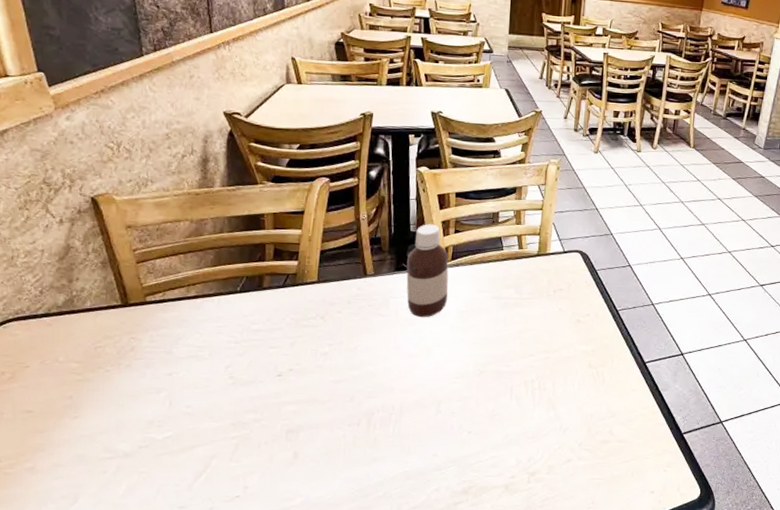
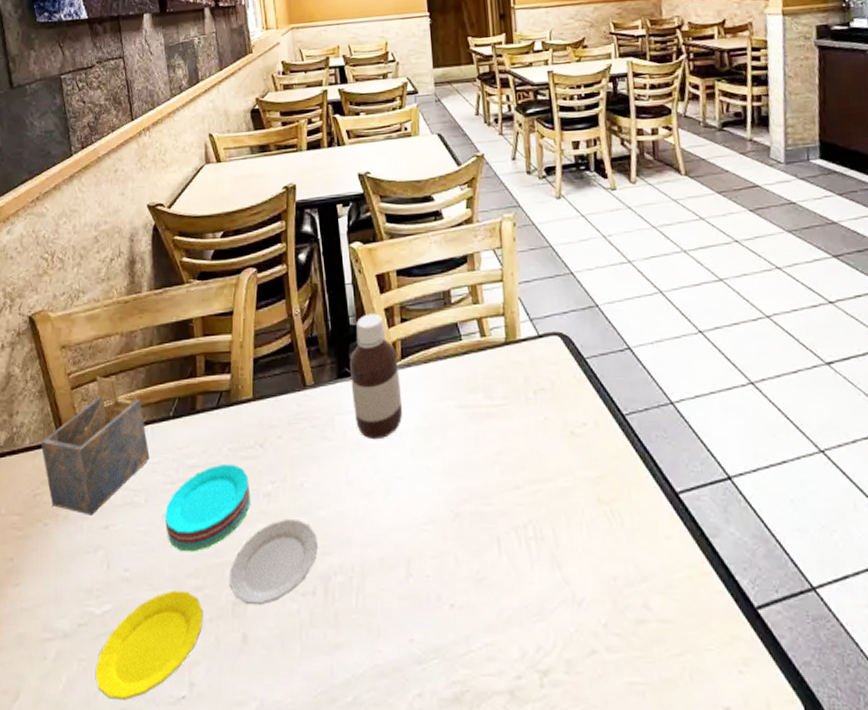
napkin holder: none [103,254,215,365] -> present [40,376,150,515]
plate: none [155,330,365,500] -> present [95,465,318,700]

